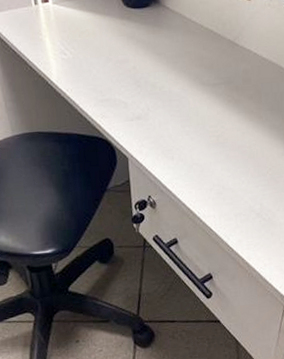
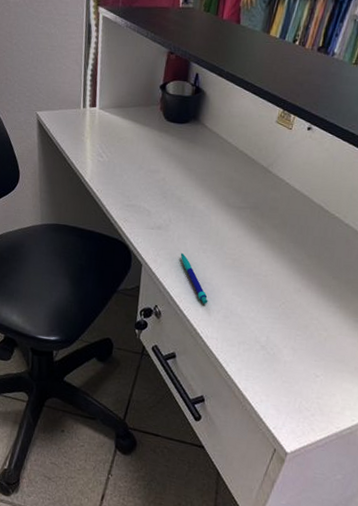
pen: none [164,139,200,185] -> present [180,252,208,304]

